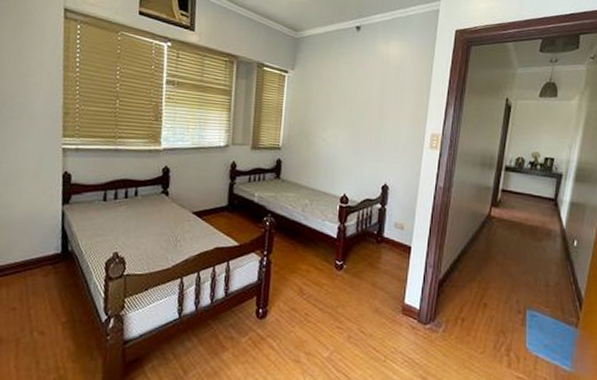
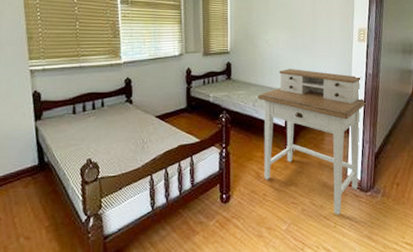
desk: none [307,172,435,347] -> present [257,69,368,215]

